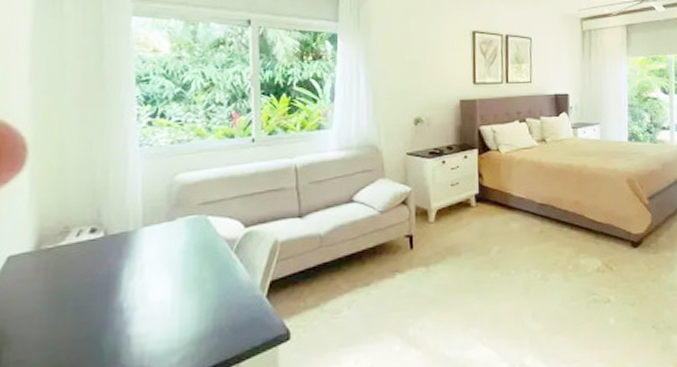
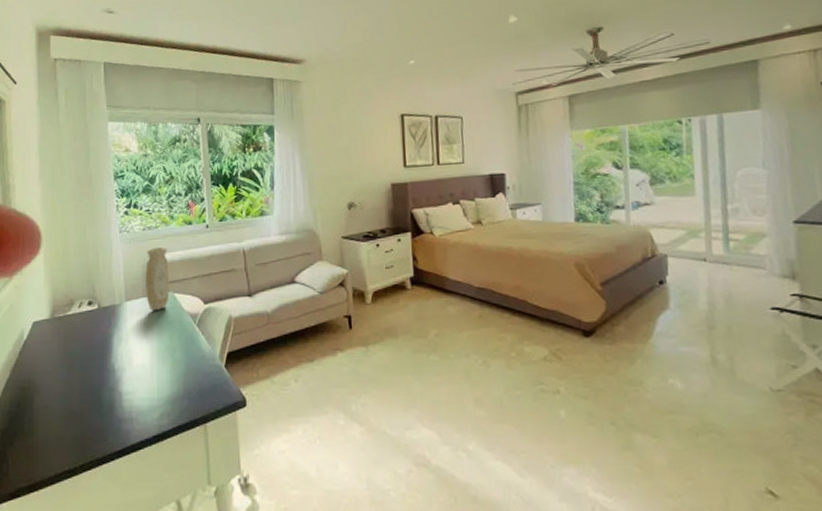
vase: none [170,164,202,238] -> present [145,247,170,311]

